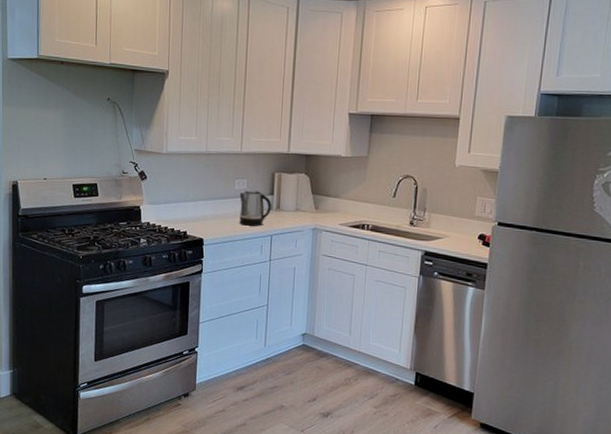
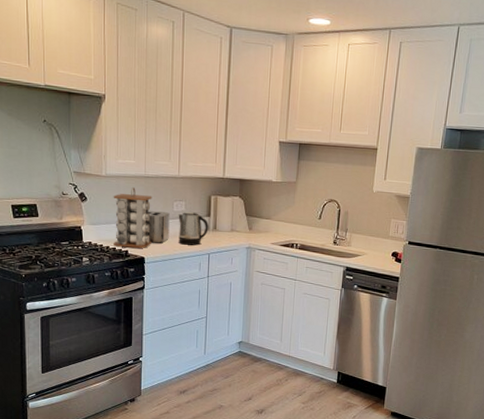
spice rack: none [172,164,213,230] -> present [113,186,152,249]
toaster: none [206,188,231,224] -> present [147,210,170,244]

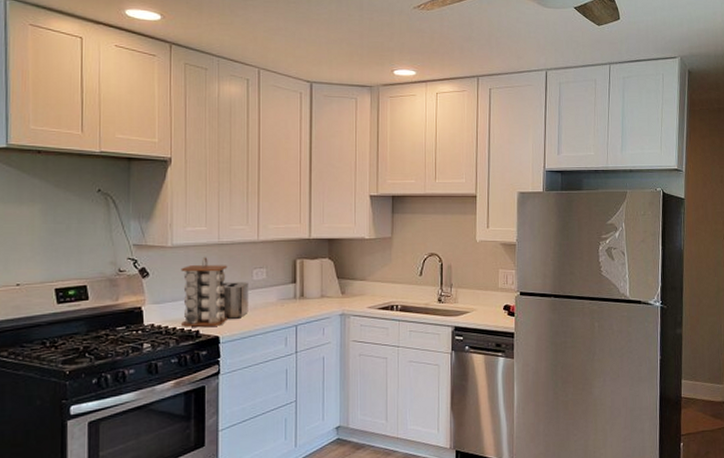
kettle: present [178,211,208,246] -> none [258,279,294,318]

